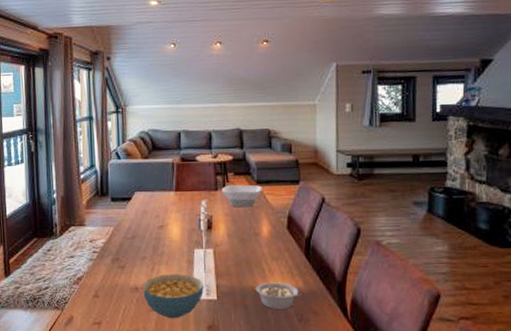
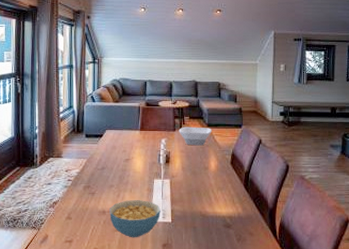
legume: present [255,282,302,309] -> none [203,208,240,231]

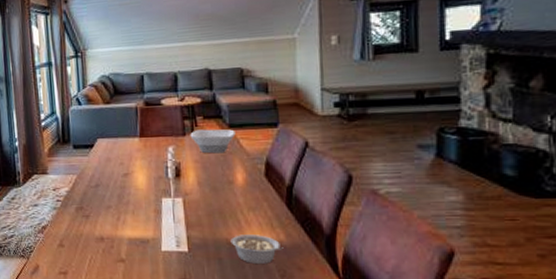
cereal bowl: present [109,200,161,238] -> none [108,224,174,271]
legume: none [203,208,240,231] -> present [230,235,284,264]

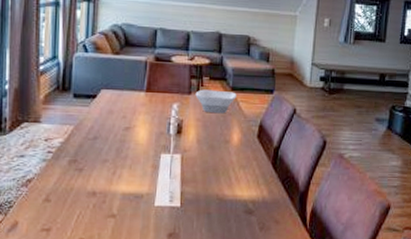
legume: present [230,235,284,264] -> none [220,191,265,217]

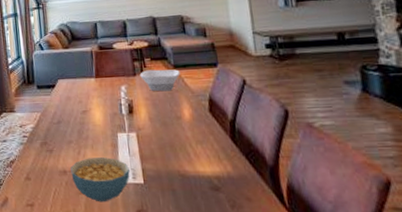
cereal bowl: none [101,179,168,226] -> present [70,157,130,202]

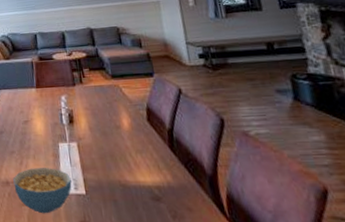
bowl: present [140,69,180,92] -> none [79,79,118,101]

